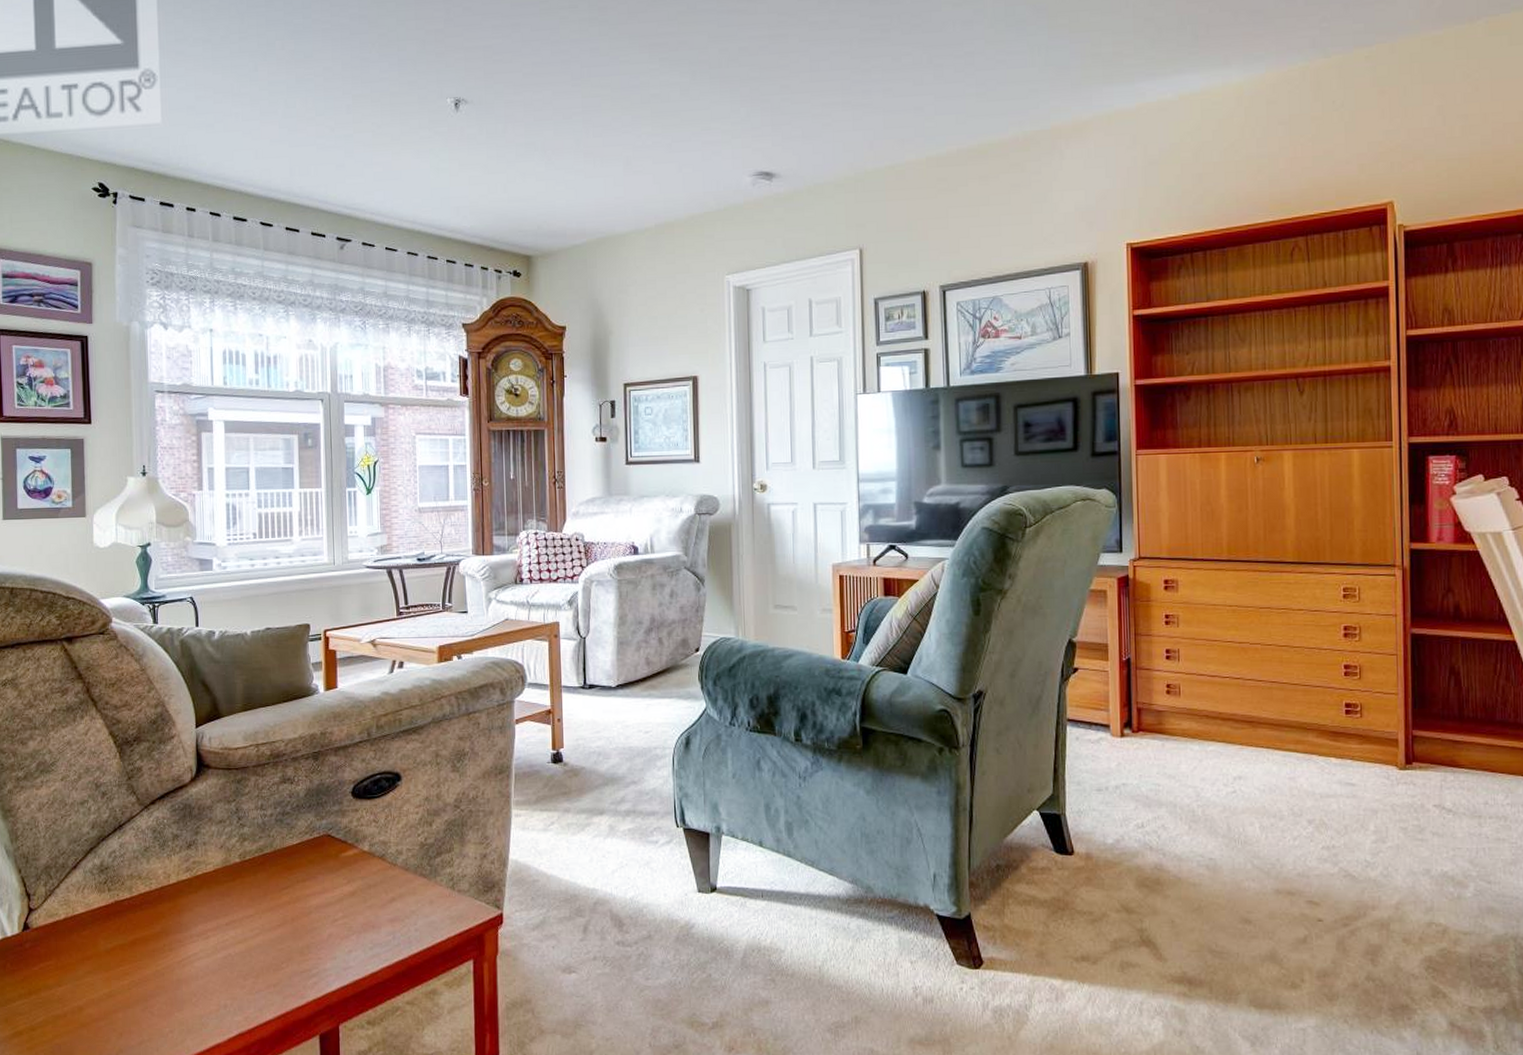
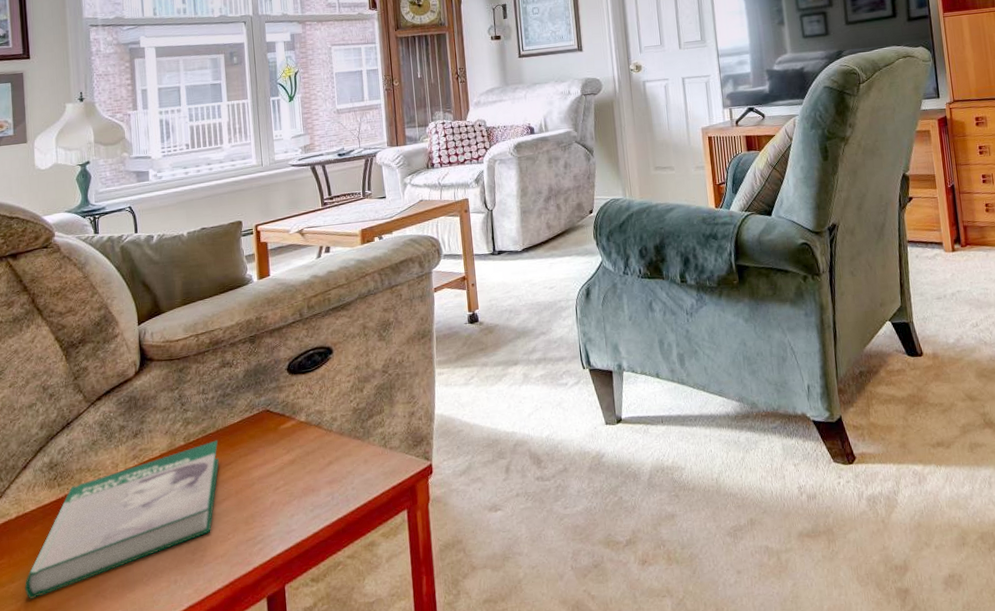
book: none [71,861,276,1006] -> present [24,440,220,599]

